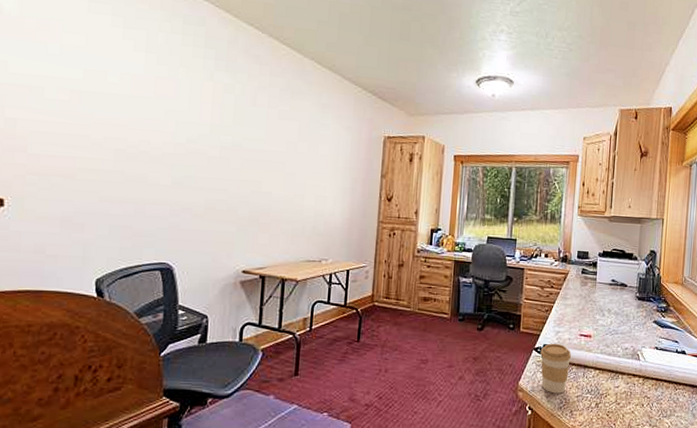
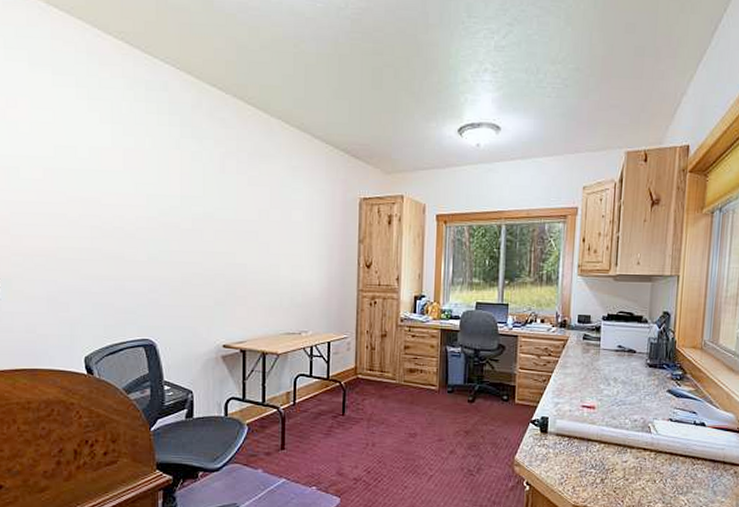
coffee cup: present [540,343,572,394] -> none [538,415,573,469]

